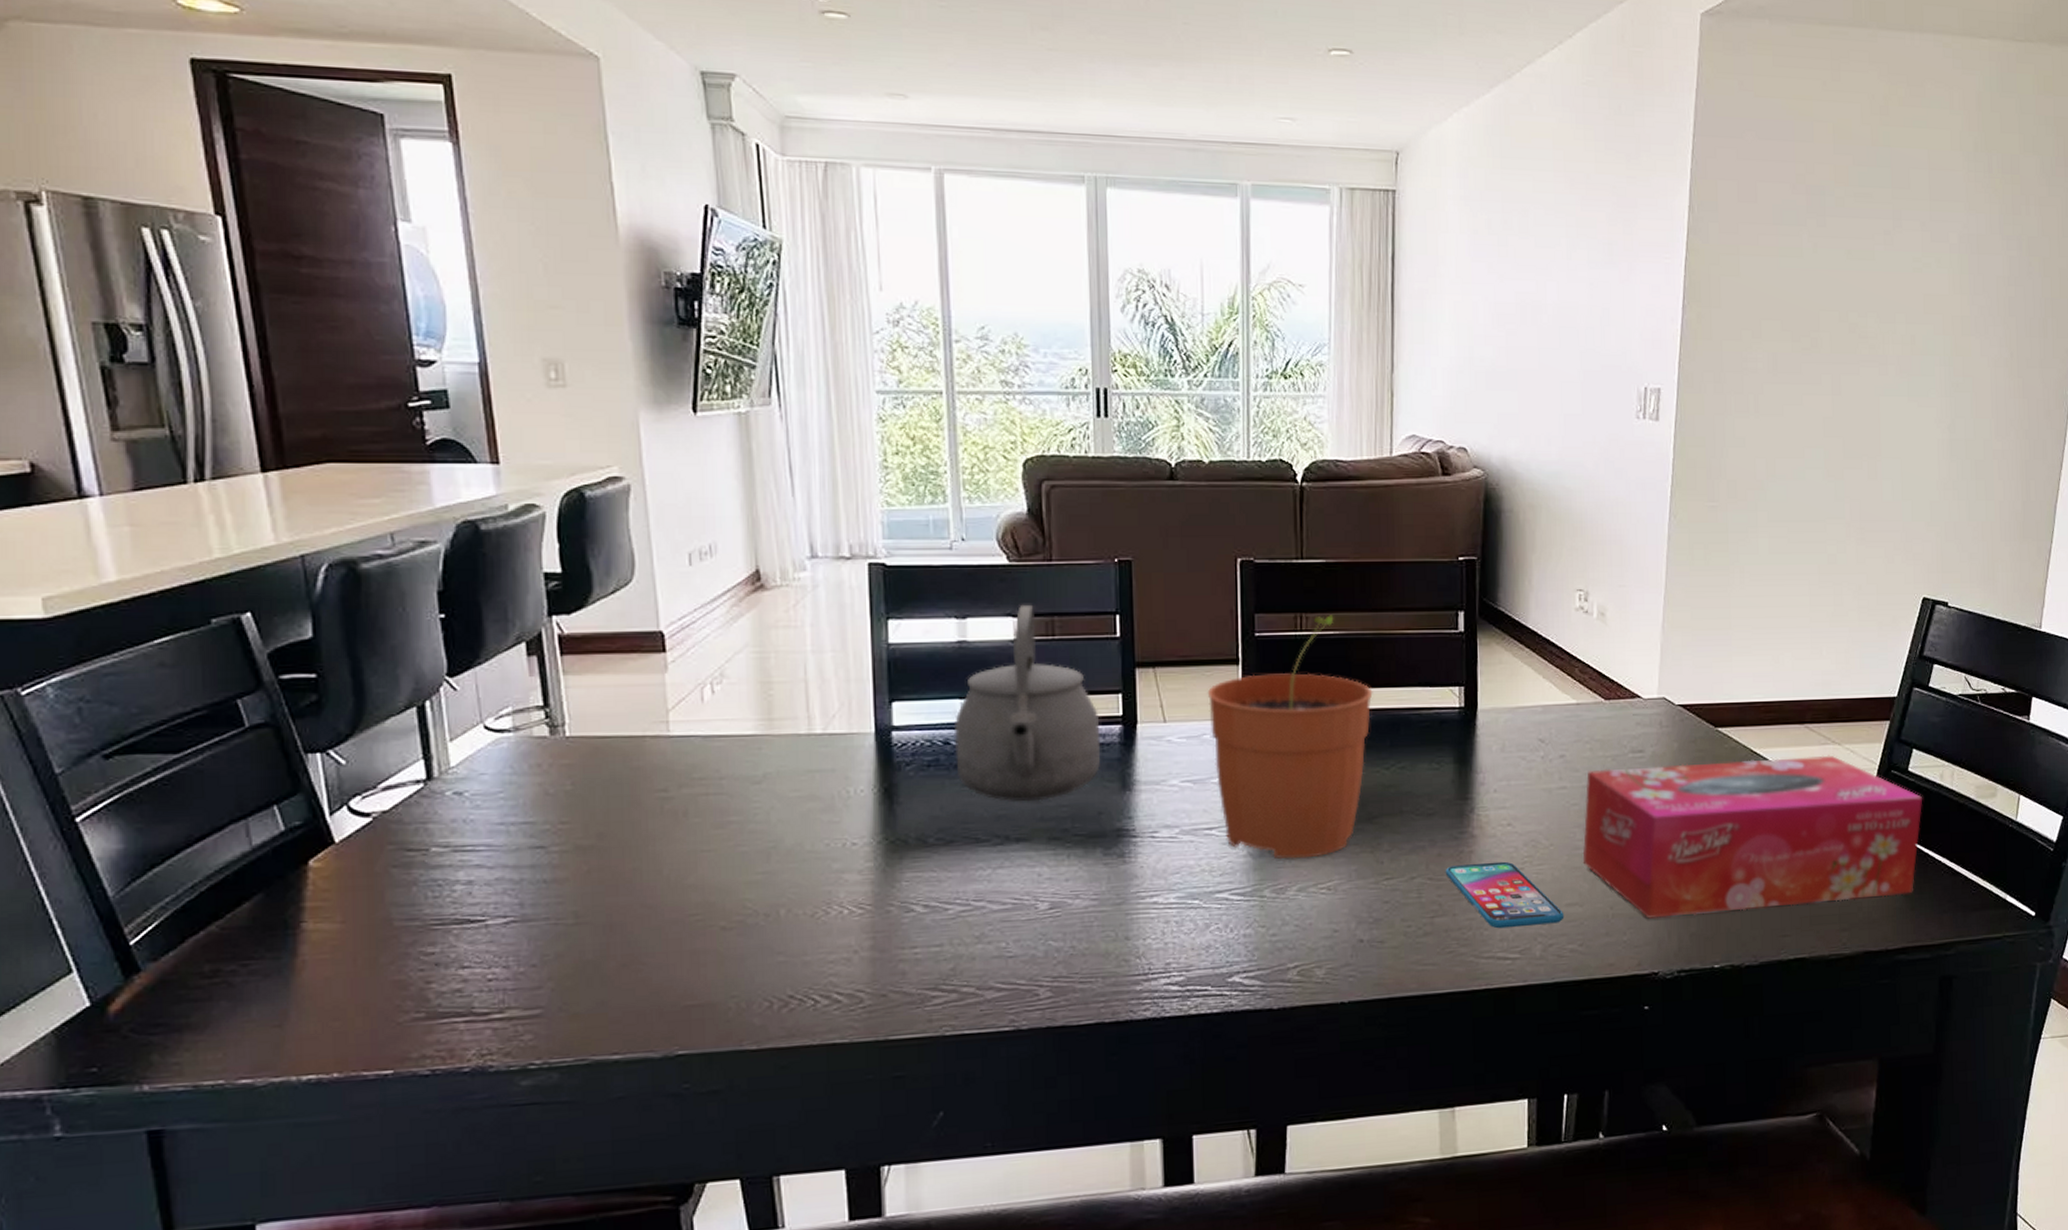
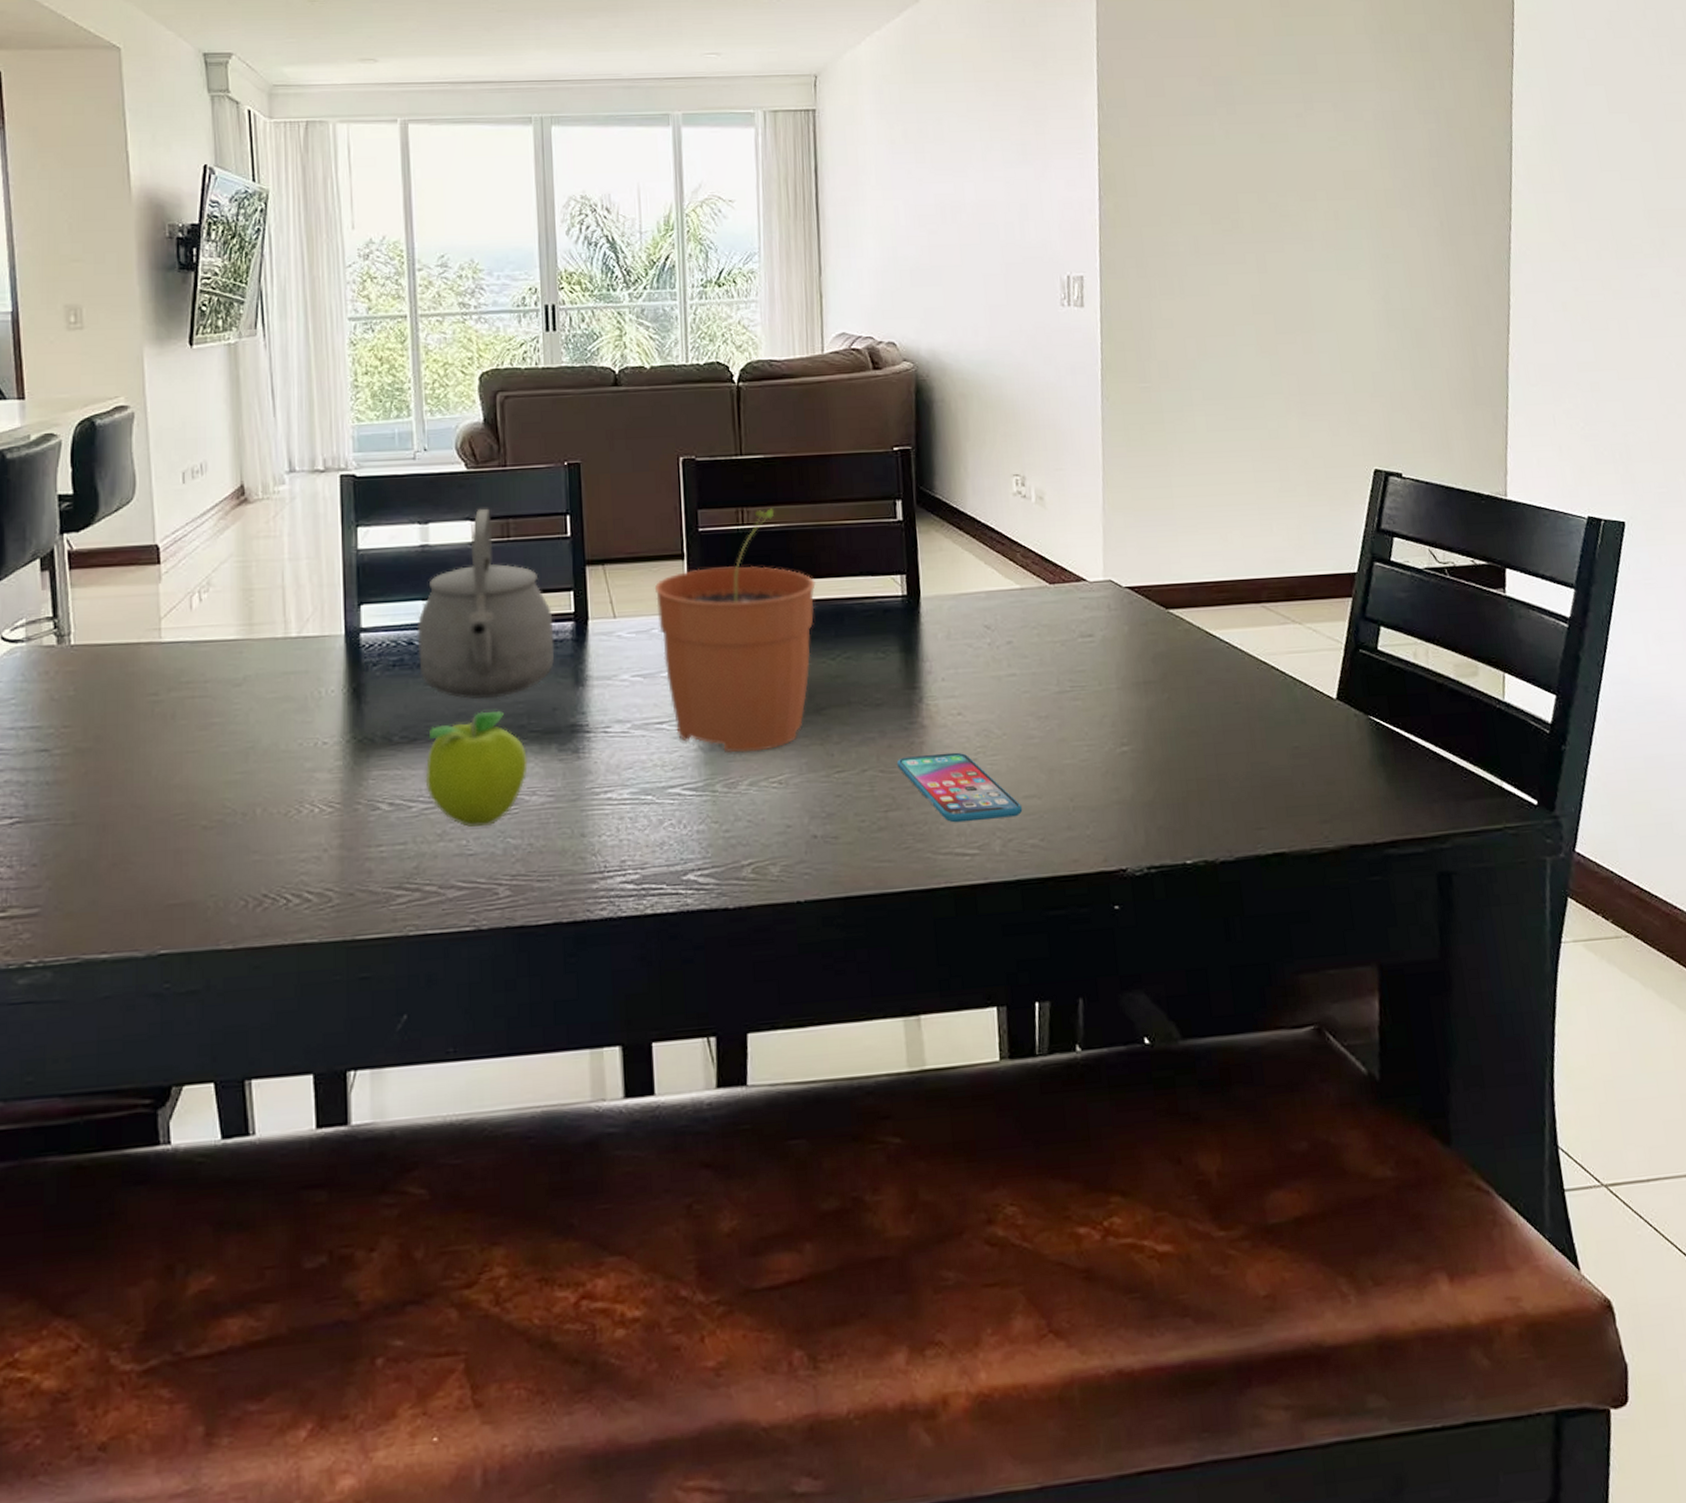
fruit: none [962,814,1071,930] -> present [425,711,528,827]
tissue box: present [1582,755,1923,919] -> none [1035,635,1398,811]

